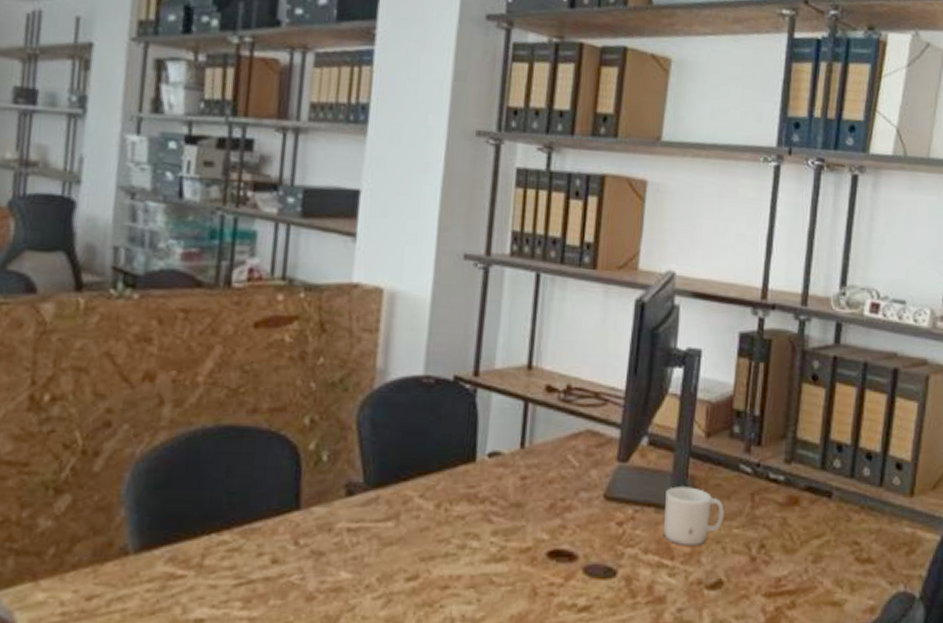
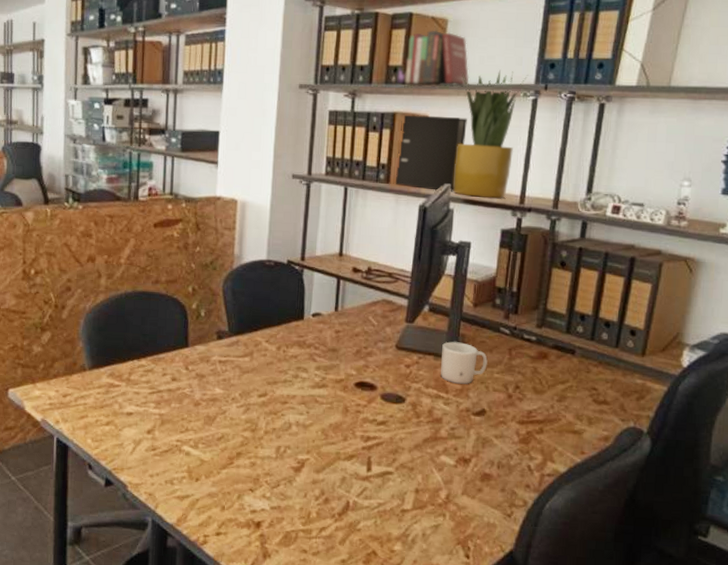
books: none [605,71,698,146] -> present [396,30,470,87]
binder: none [605,178,696,281] -> present [396,114,467,191]
planter: none [679,126,769,291] -> present [453,69,529,198]

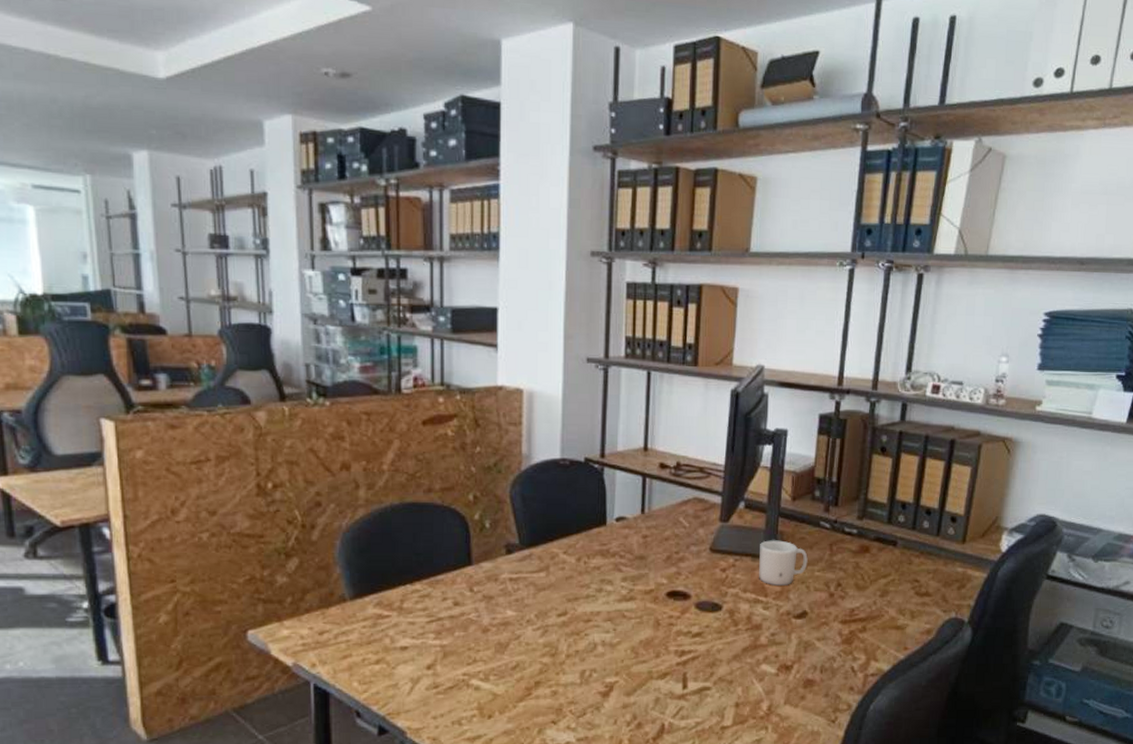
books: present [396,30,470,87] -> none [701,189,782,255]
binder: present [396,114,467,191] -> none [704,286,781,373]
planter: present [453,69,529,198] -> none [767,235,845,380]

